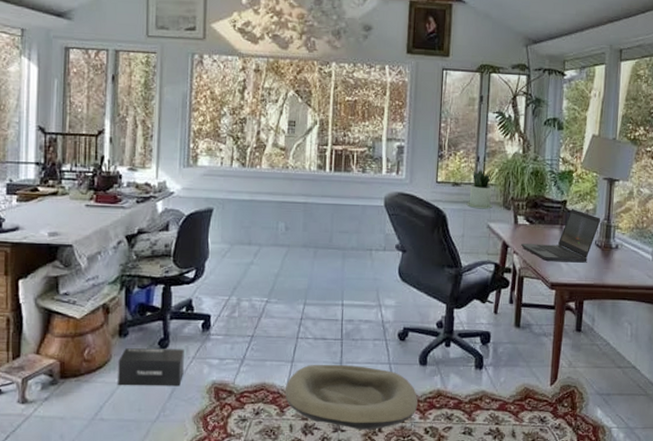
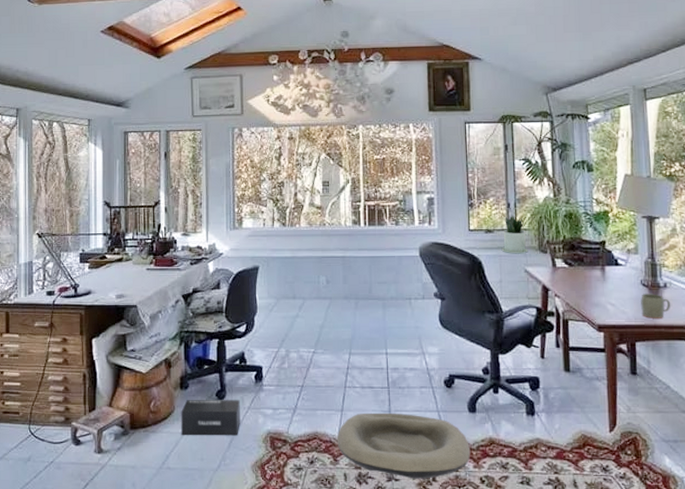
laptop computer: present [521,208,600,263] -> none [562,248,644,304]
mug: none [592,254,619,279] -> present [641,294,670,319]

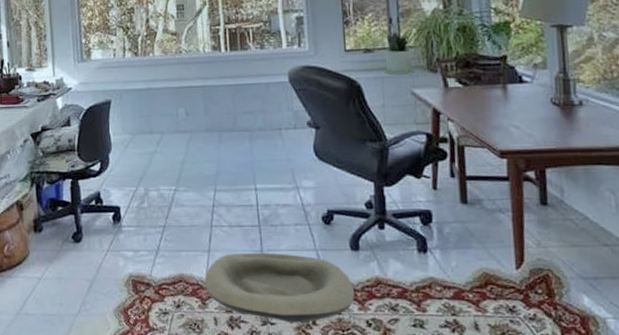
box: present [181,400,240,436] -> none [36,242,100,280]
mug: present [641,294,670,319] -> none [551,113,587,141]

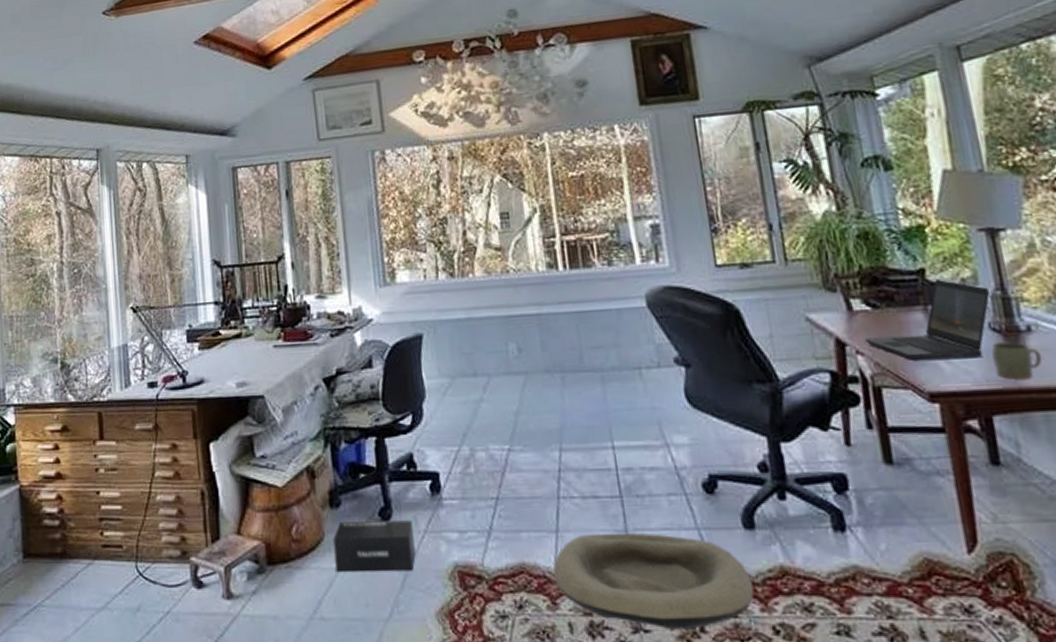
box: none [36,242,100,280] -> present [333,520,416,572]
planter: present [383,31,415,75] -> none [766,240,808,297]
laptop computer: none [456,63,554,127] -> present [865,278,990,362]
mug: none [551,113,587,141] -> present [992,342,1042,379]

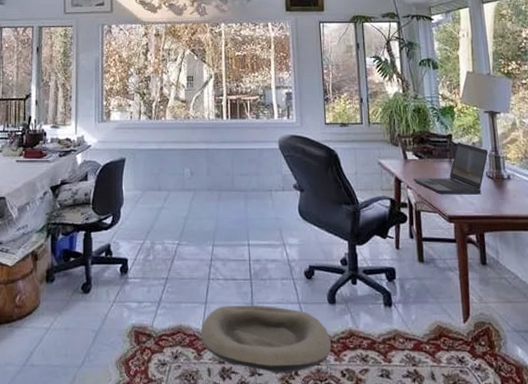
box: present [333,520,416,572] -> none [46,293,105,331]
mug: present [992,342,1042,379] -> none [487,185,515,209]

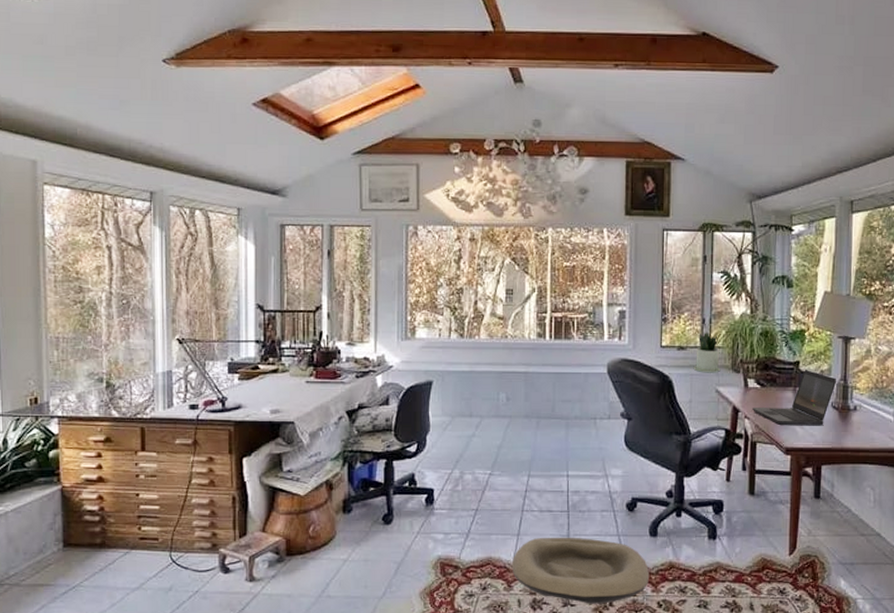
planter: none [356,109,381,147] -> present [693,331,721,373]

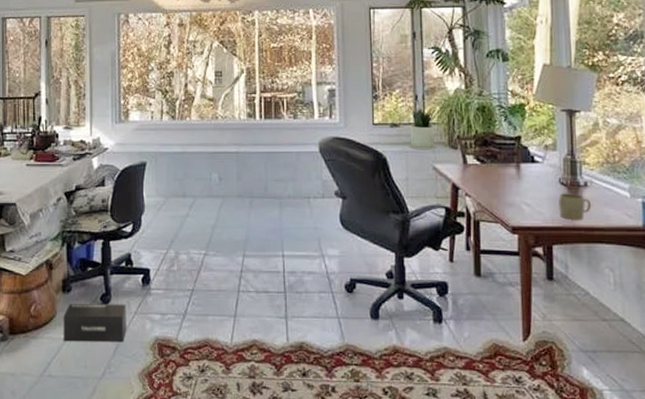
box: none [343,524,409,562] -> present [63,304,126,342]
dog bed: present [511,537,650,604] -> none [229,318,373,390]
laptop computer: present [752,369,836,426] -> none [473,144,563,204]
mug: none [829,416,858,442] -> present [559,193,591,220]

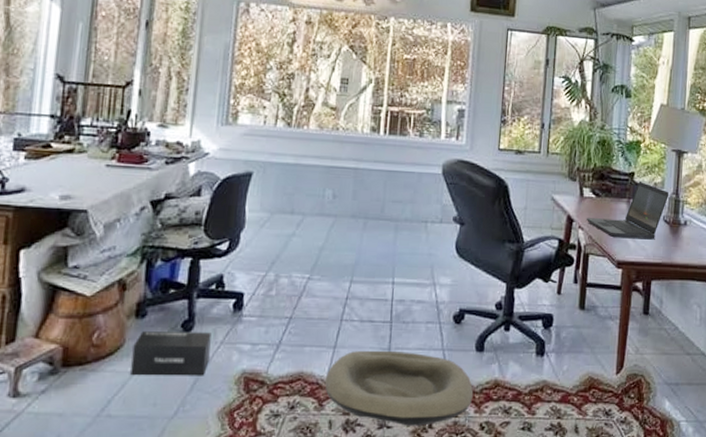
dog bed: none [229,318,373,390] -> present [324,350,474,426]
planter: present [408,108,437,150] -> none [530,136,558,180]
laptop computer: none [473,144,563,204] -> present [587,181,669,240]
mug: present [559,193,591,220] -> none [660,230,688,257]

